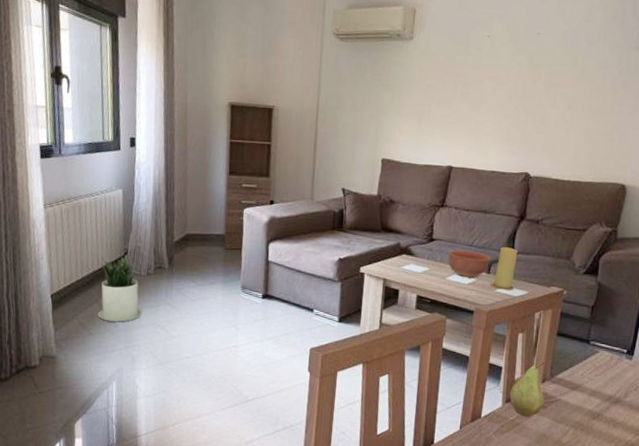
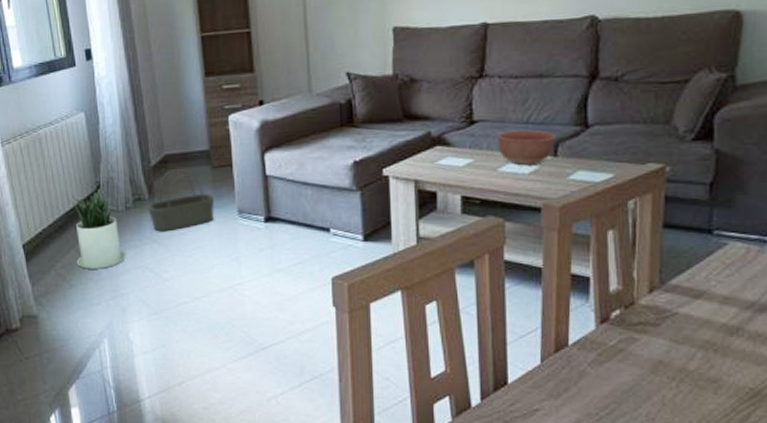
basket: none [166,247,224,297] -> present [148,169,215,232]
candle: present [491,247,518,291] -> none [560,118,594,176]
fruit: present [509,362,545,417] -> none [605,265,655,339]

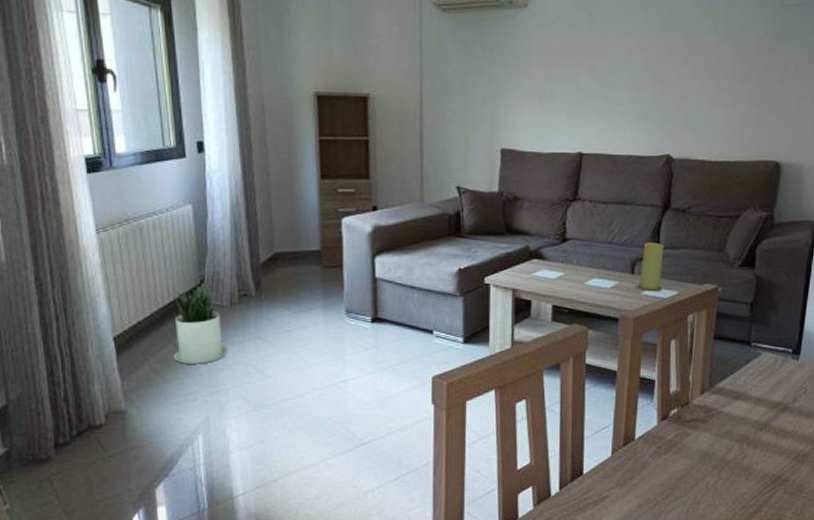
basket: present [148,169,215,232] -> none [254,267,324,329]
bowl: present [497,130,555,165] -> none [585,249,633,280]
candle: none [560,118,594,176] -> present [636,242,664,292]

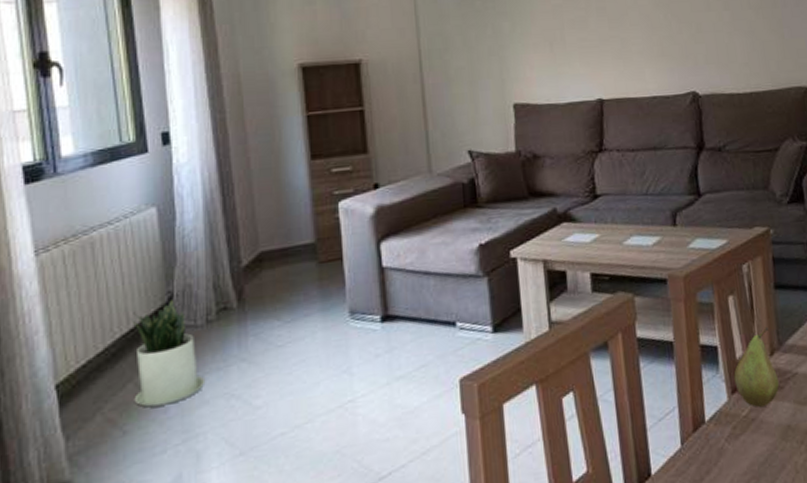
candle: present [636,242,664,292] -> none [680,187,711,245]
fruit: none [665,371,704,434] -> present [733,328,779,407]

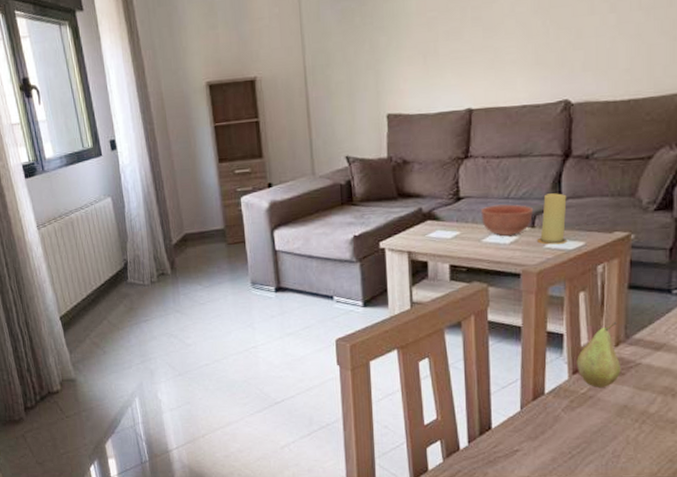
planter: present [131,300,206,408] -> none [102,265,153,338]
bowl: none [620,201,673,237] -> present [481,204,533,236]
candle: none [680,187,711,245] -> present [537,193,568,245]

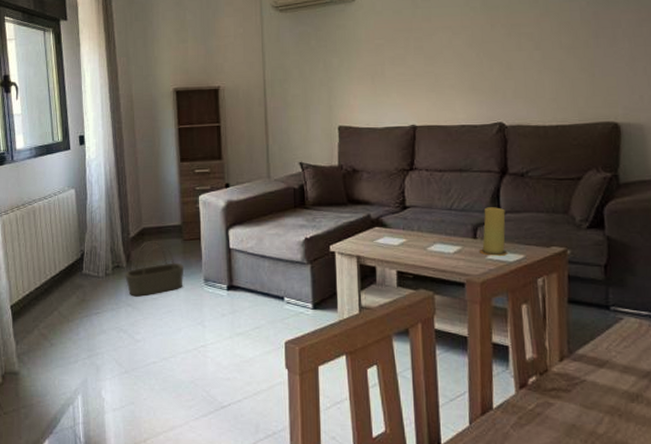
basket: none [170,246,231,303] -> present [125,241,185,297]
bowl: present [481,204,533,236] -> none [426,215,474,245]
fruit: present [576,322,620,387] -> none [522,337,566,404]

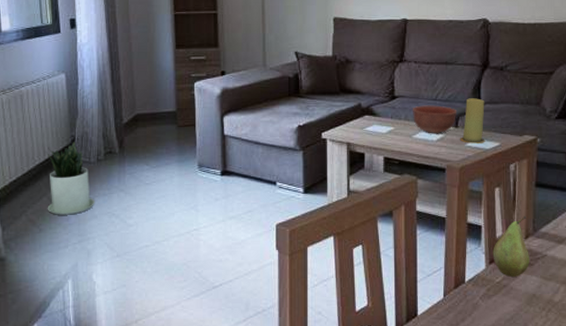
planter: none [57,256,104,330] -> present [46,142,95,215]
basket: present [125,241,185,297] -> none [118,127,179,182]
bowl: none [426,215,474,245] -> present [413,105,456,133]
fruit: none [522,337,566,404] -> present [493,217,530,277]

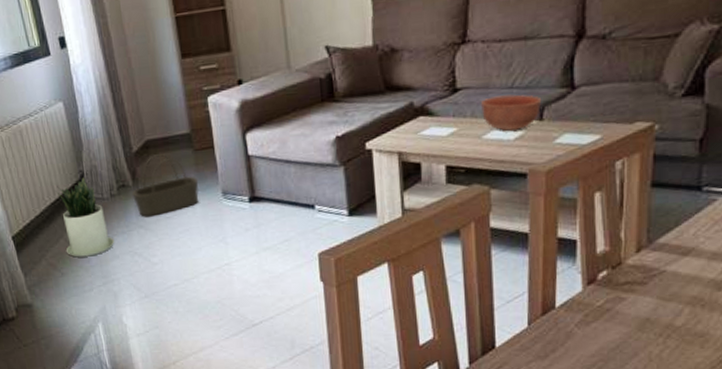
basket: none [118,127,179,182] -> present [132,154,200,217]
candle: present [460,98,485,143] -> none [546,80,581,140]
fruit: present [493,217,530,277] -> none [592,225,642,299]

